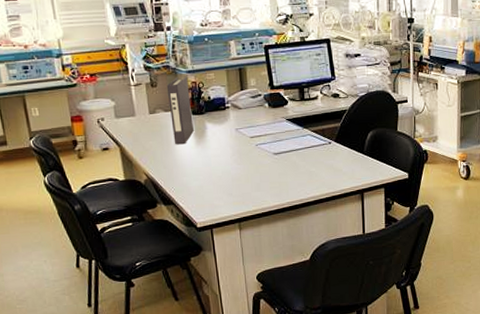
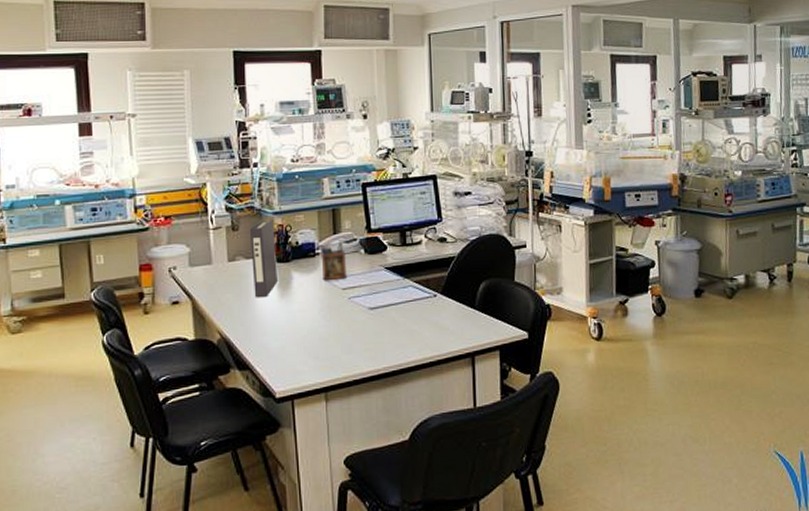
desk organizer: none [230,96,253,130] -> present [321,241,346,280]

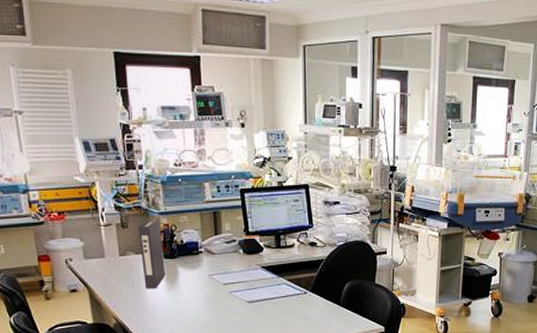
desk organizer: present [321,241,346,280] -> none [204,241,227,275]

